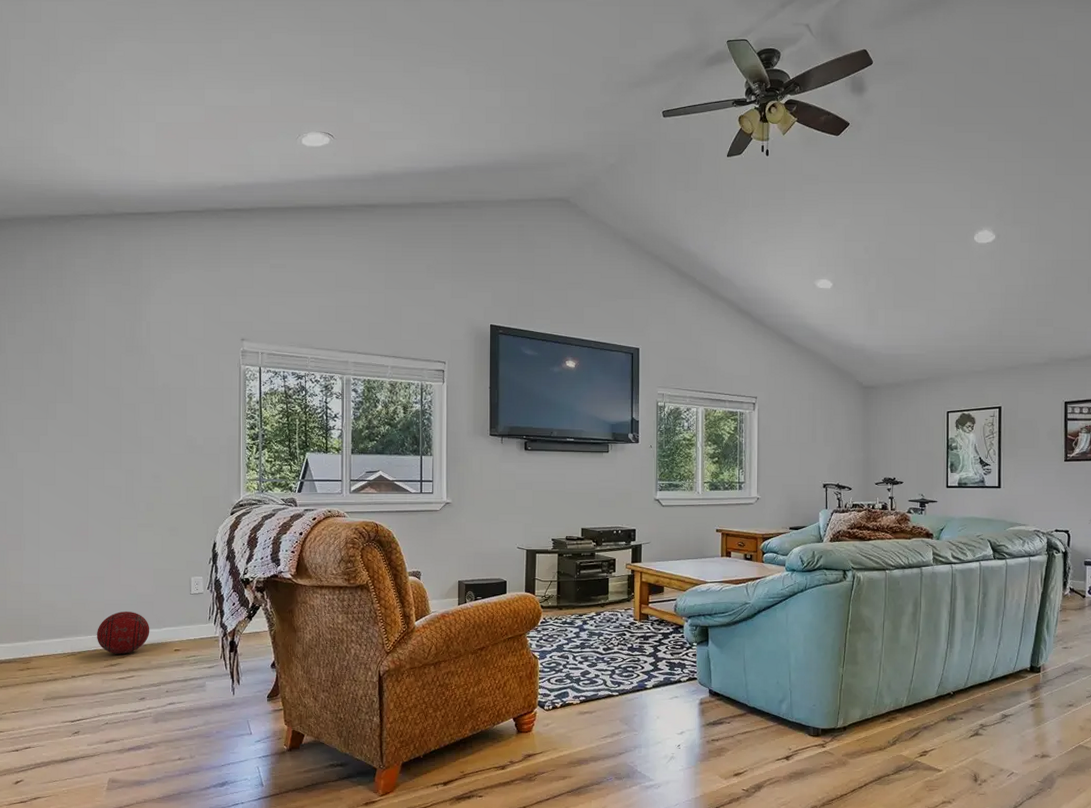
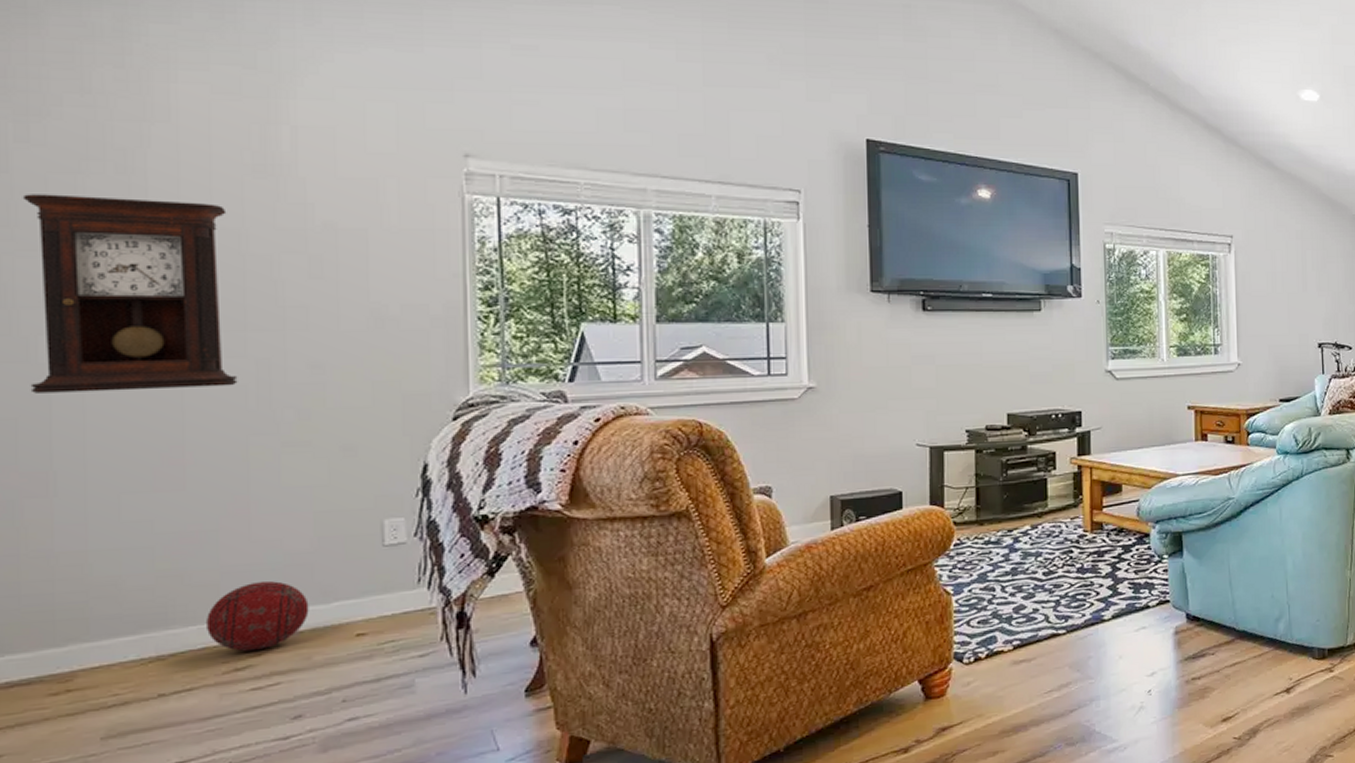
pendulum clock: none [12,366,116,488] -> present [22,194,238,393]

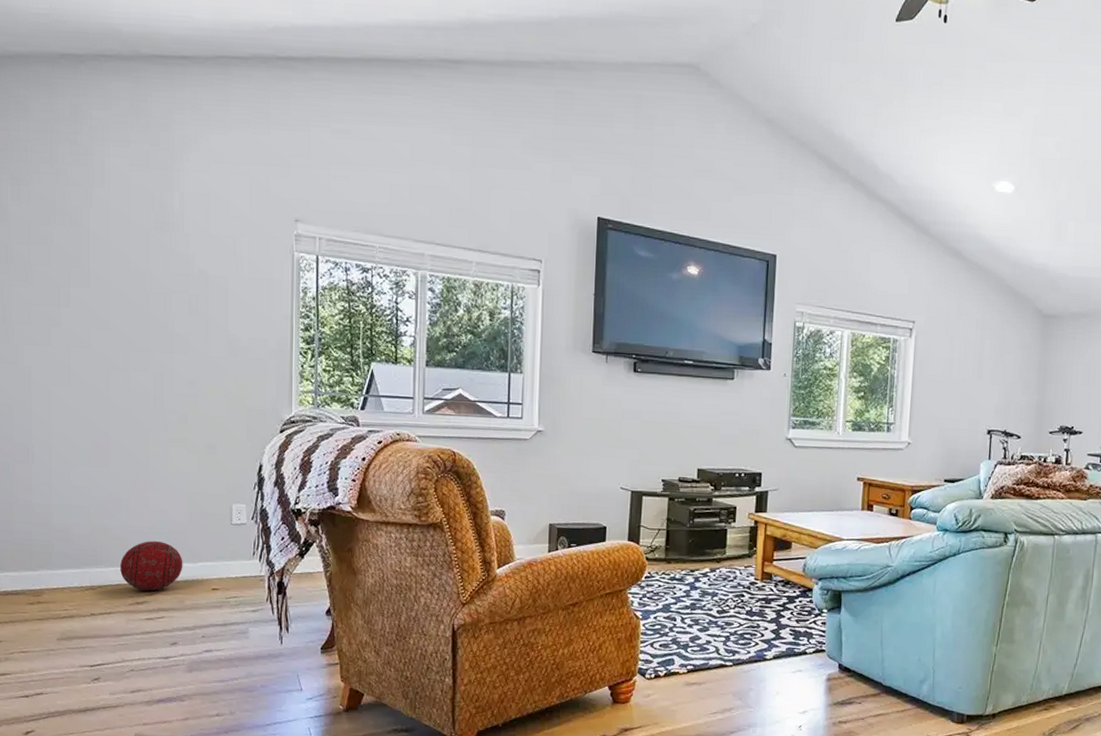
pendulum clock: present [22,194,238,393] -> none [16,239,143,393]

